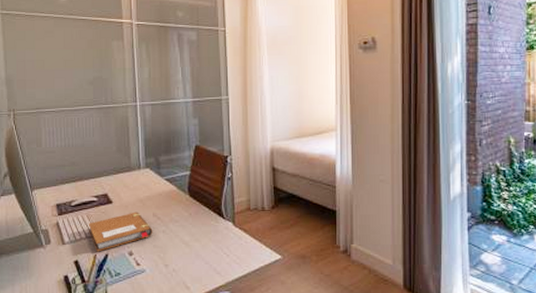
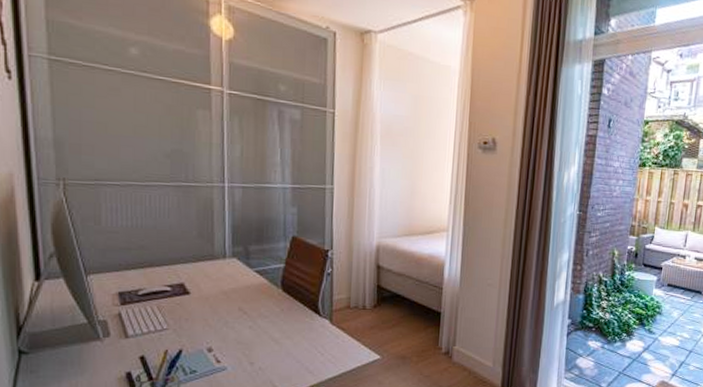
notebook: present [88,212,153,252] -> none [158,304,238,347]

